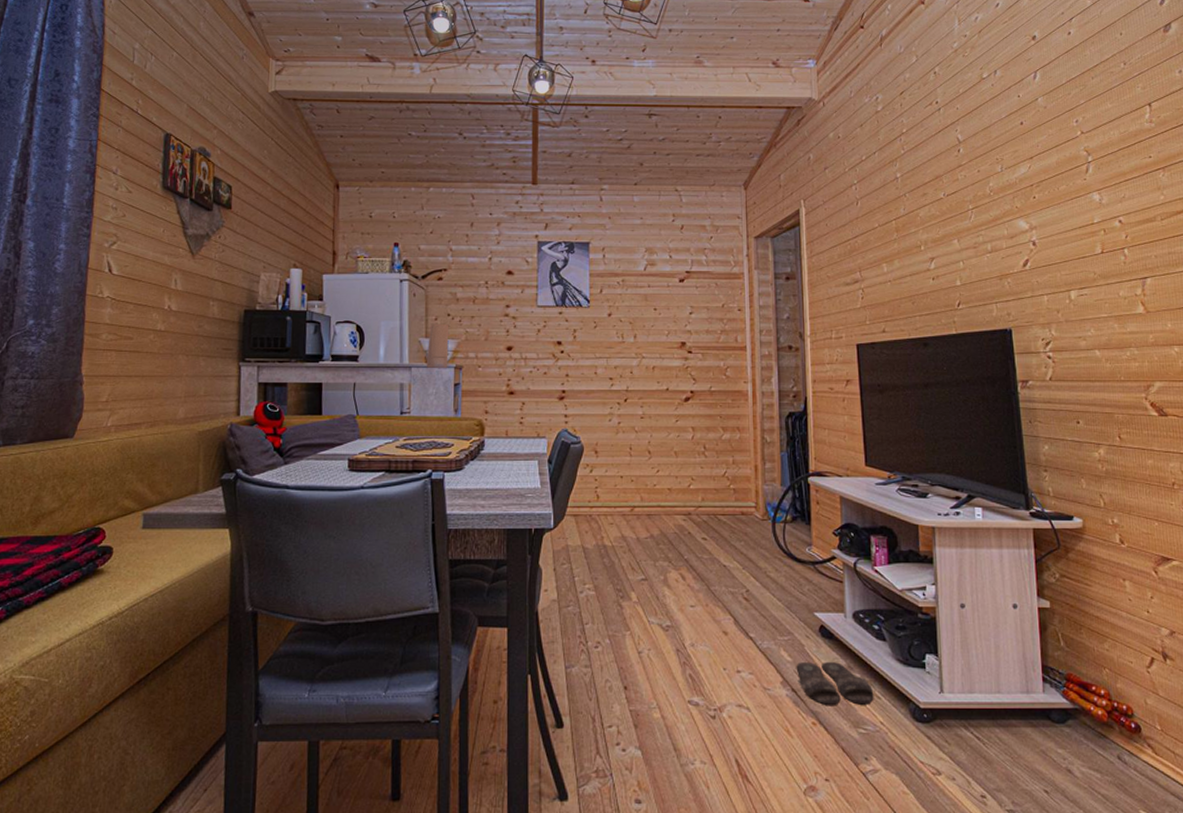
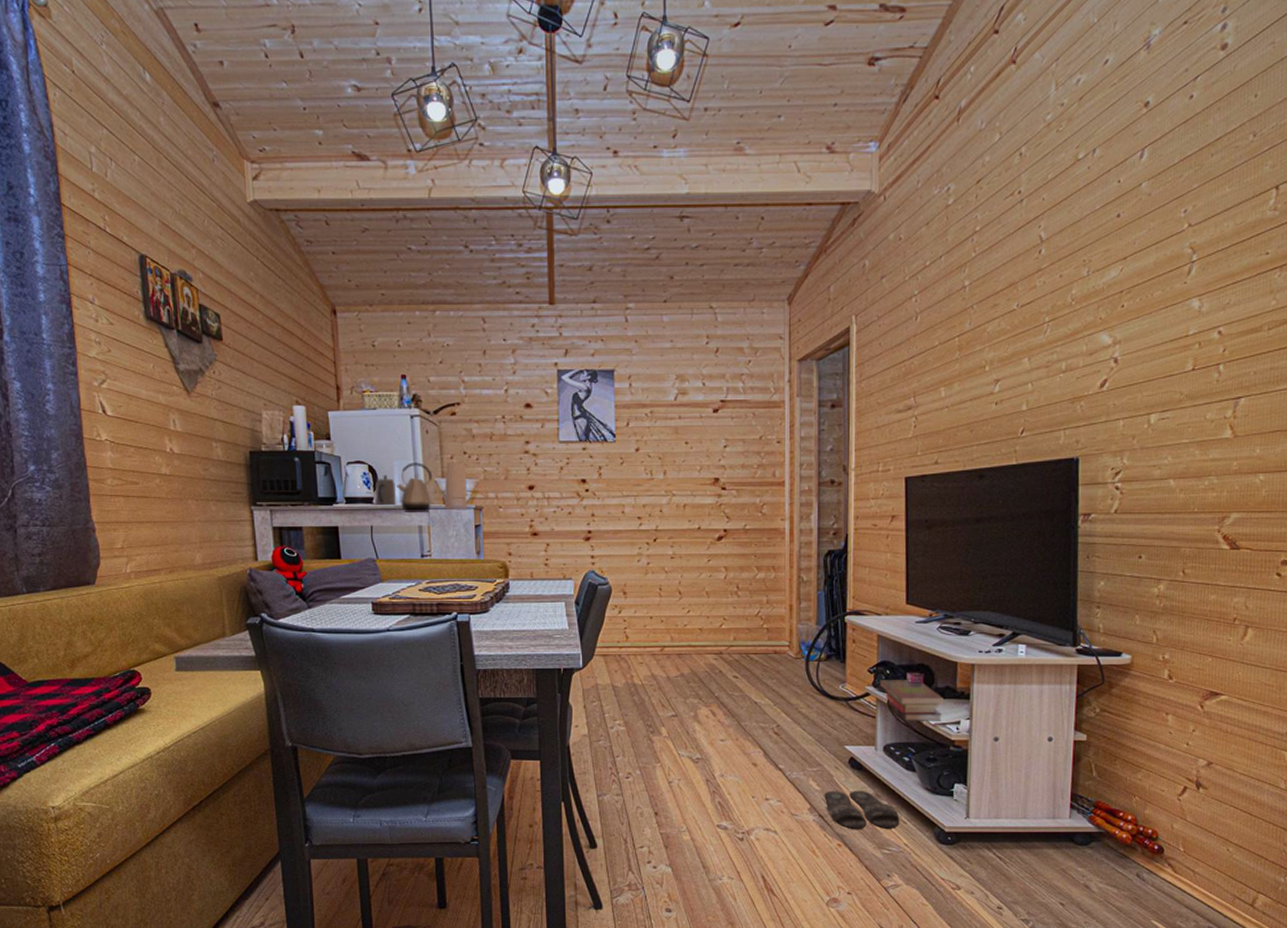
teapot: none [360,334,381,364] -> present [375,475,396,506]
kettle: none [382,323,417,369] -> present [397,462,435,511]
books: none [845,543,908,587] -> present [880,680,943,721]

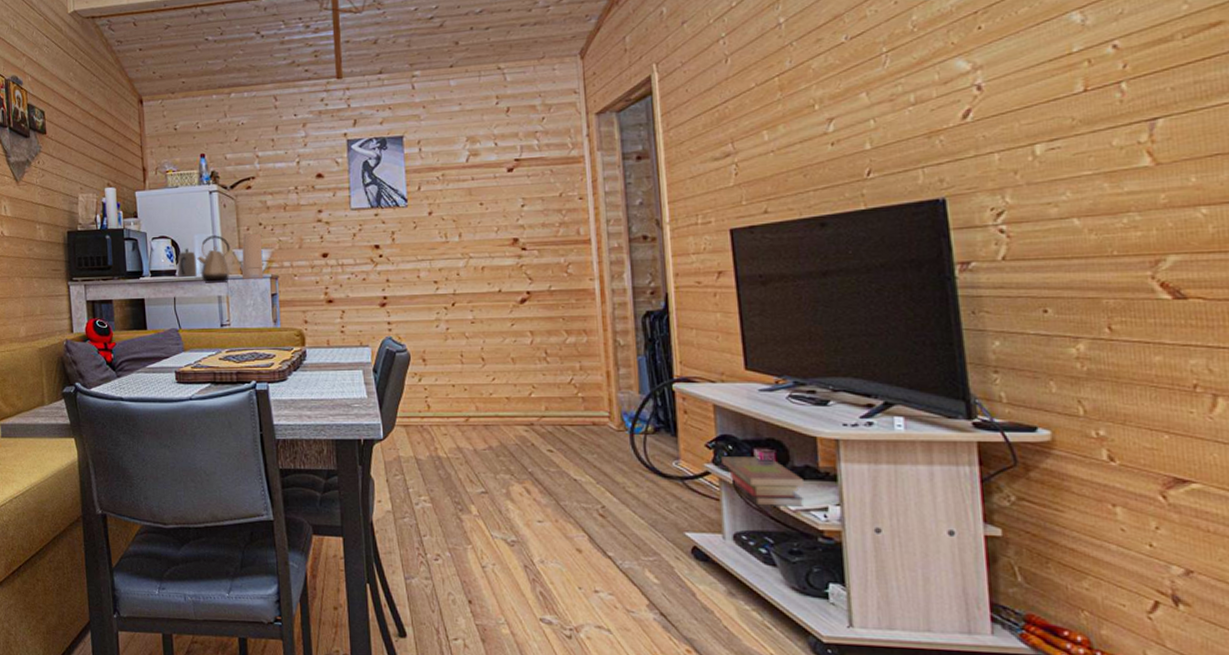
slippers: present [824,790,900,830] -> none [664,585,763,635]

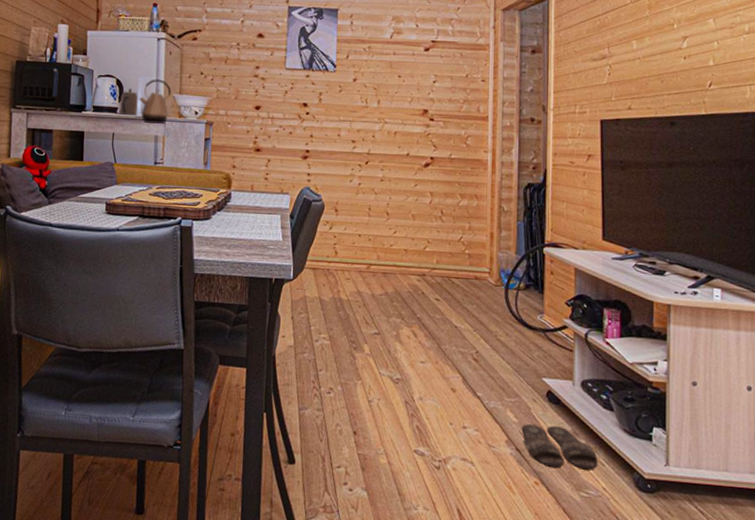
canister: present [241,233,264,280] -> none [179,80,202,124]
slippers: none [664,585,763,635] -> present [521,424,598,470]
books: present [721,457,804,507] -> none [577,314,640,360]

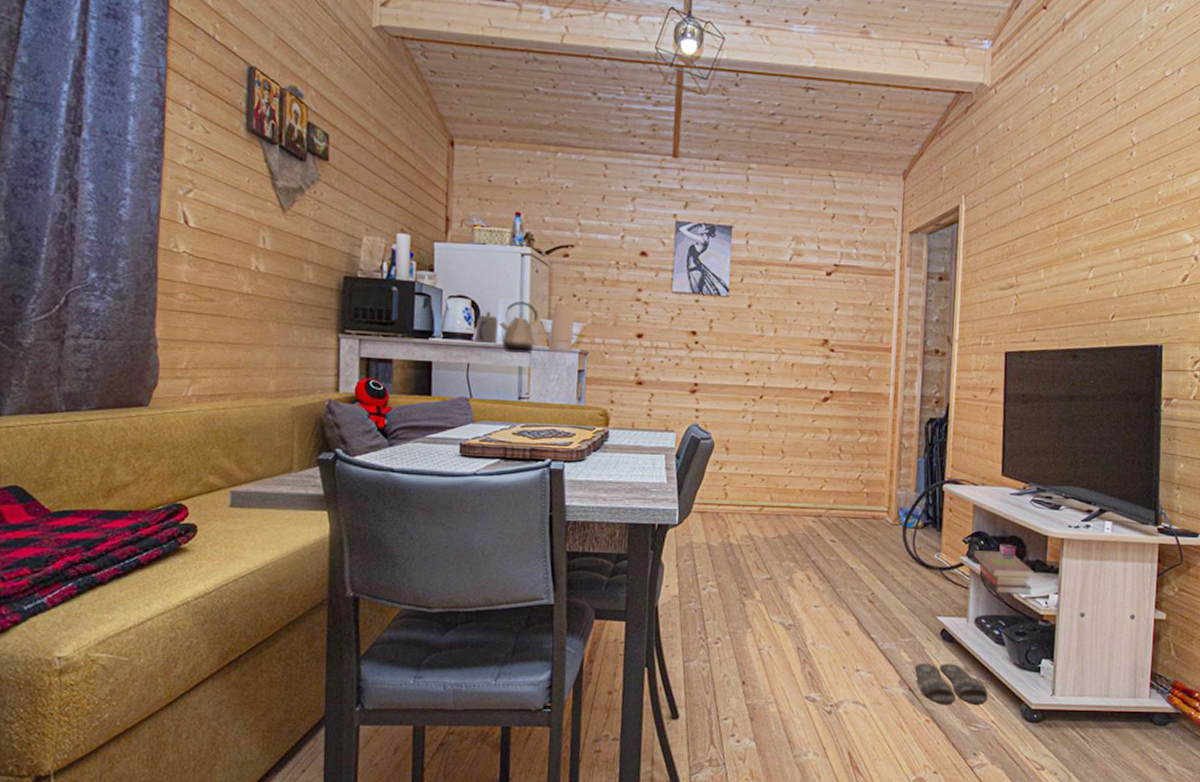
canister: none [179,80,202,124] -> present [547,303,575,354]
books: none [577,314,640,360] -> present [974,550,1034,595]

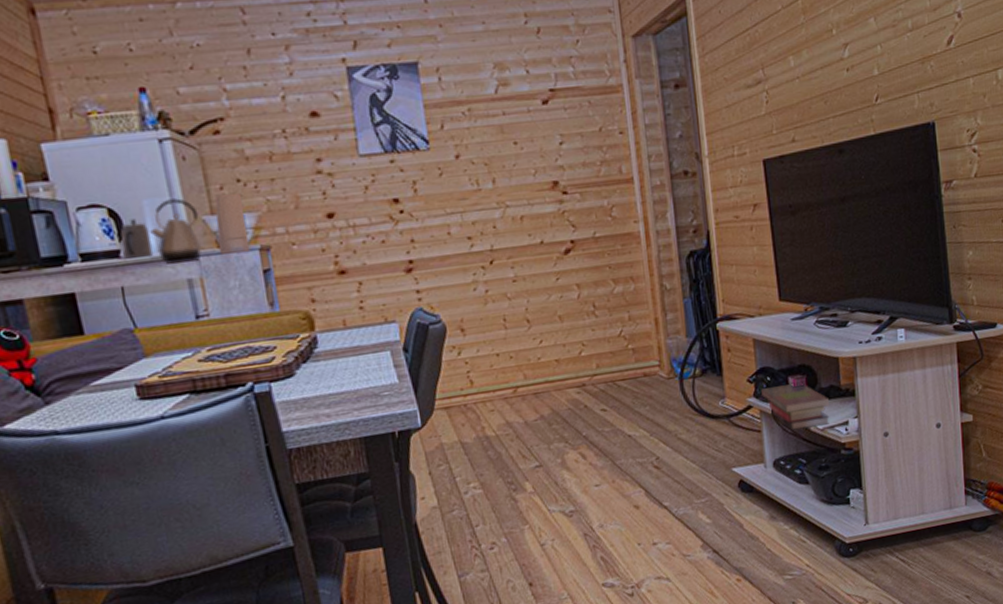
slippers: present [914,663,988,705] -> none [716,514,799,560]

